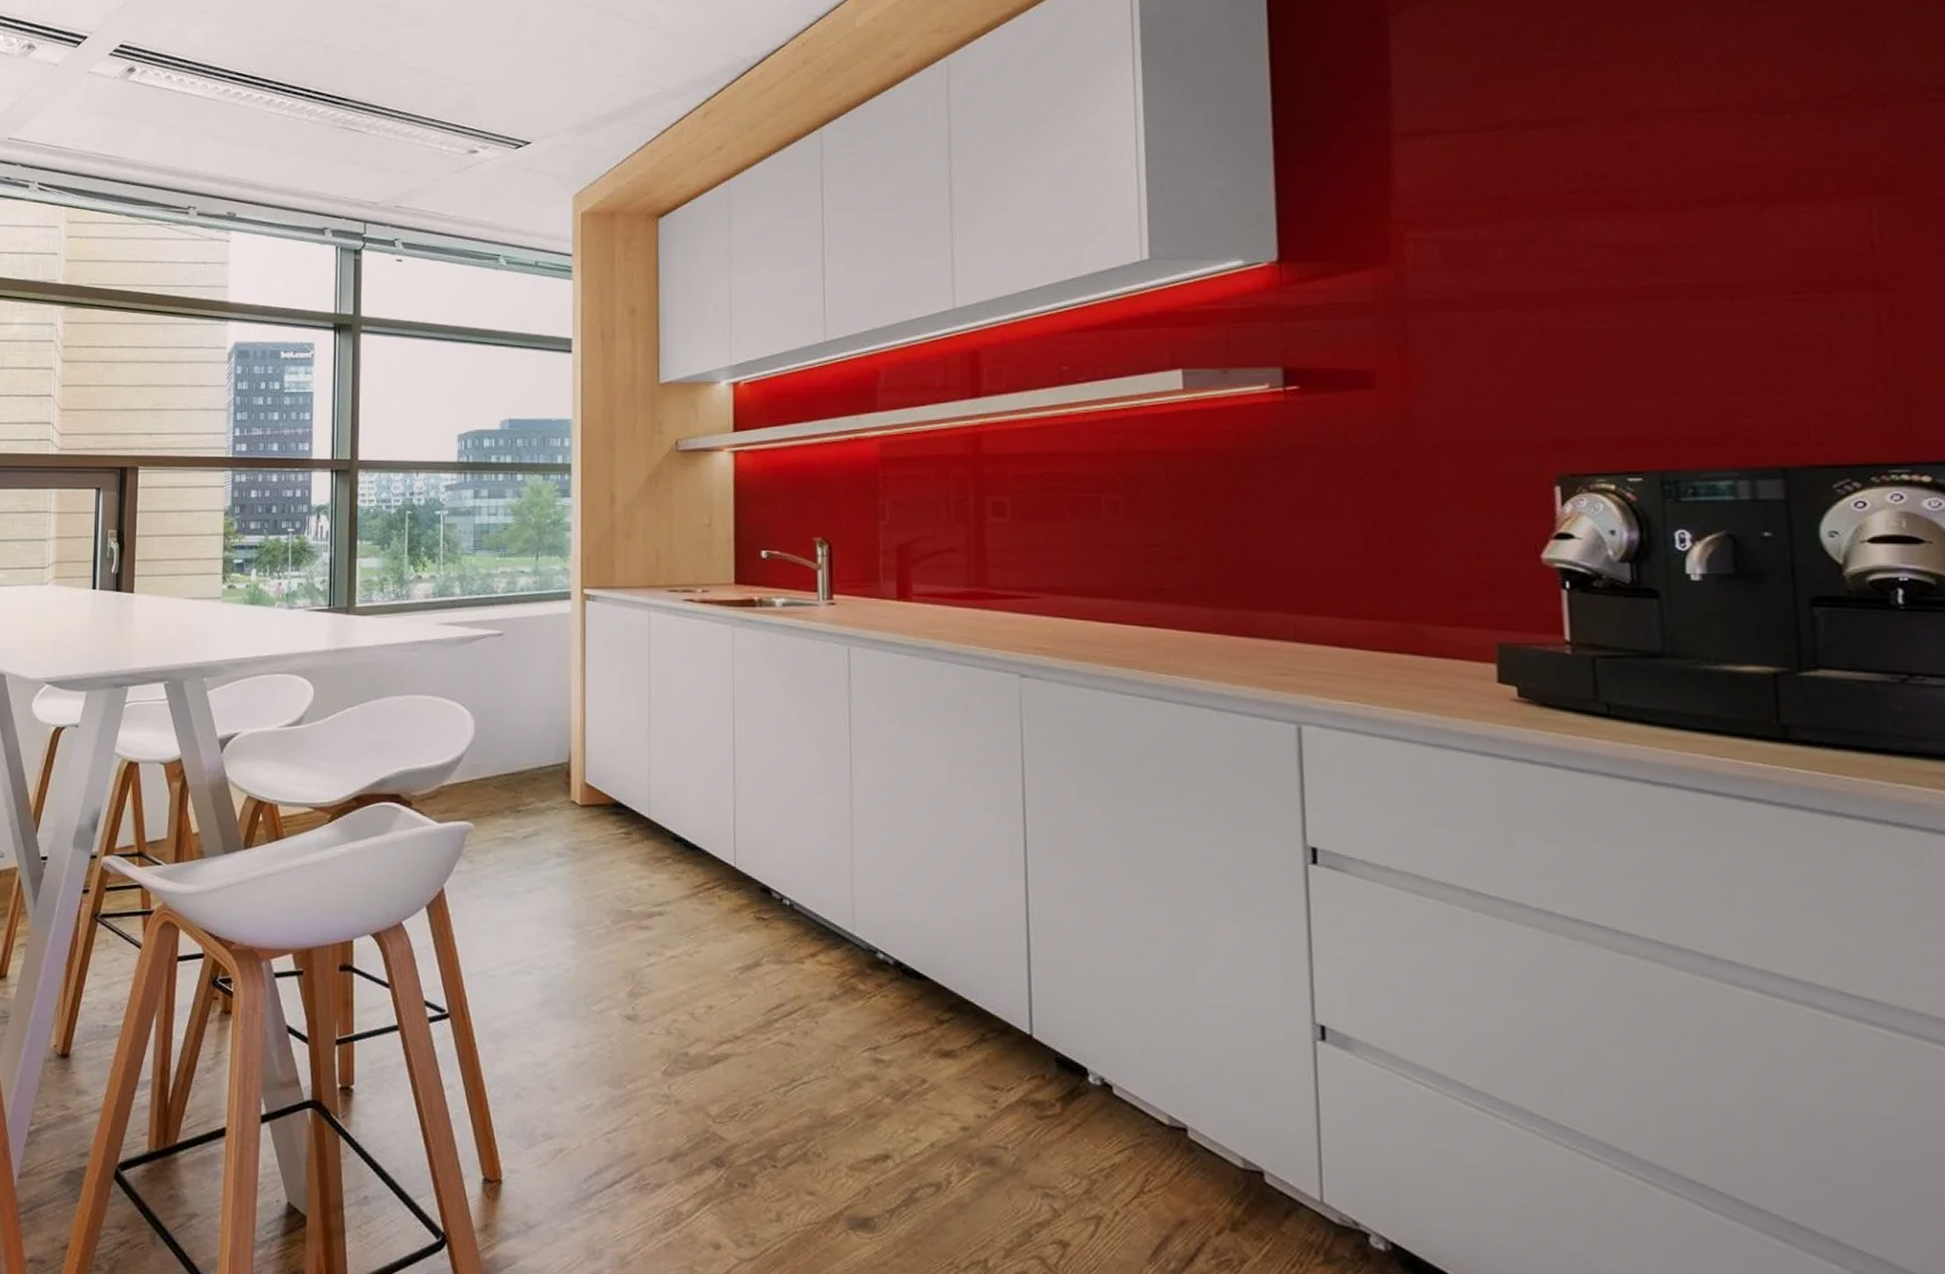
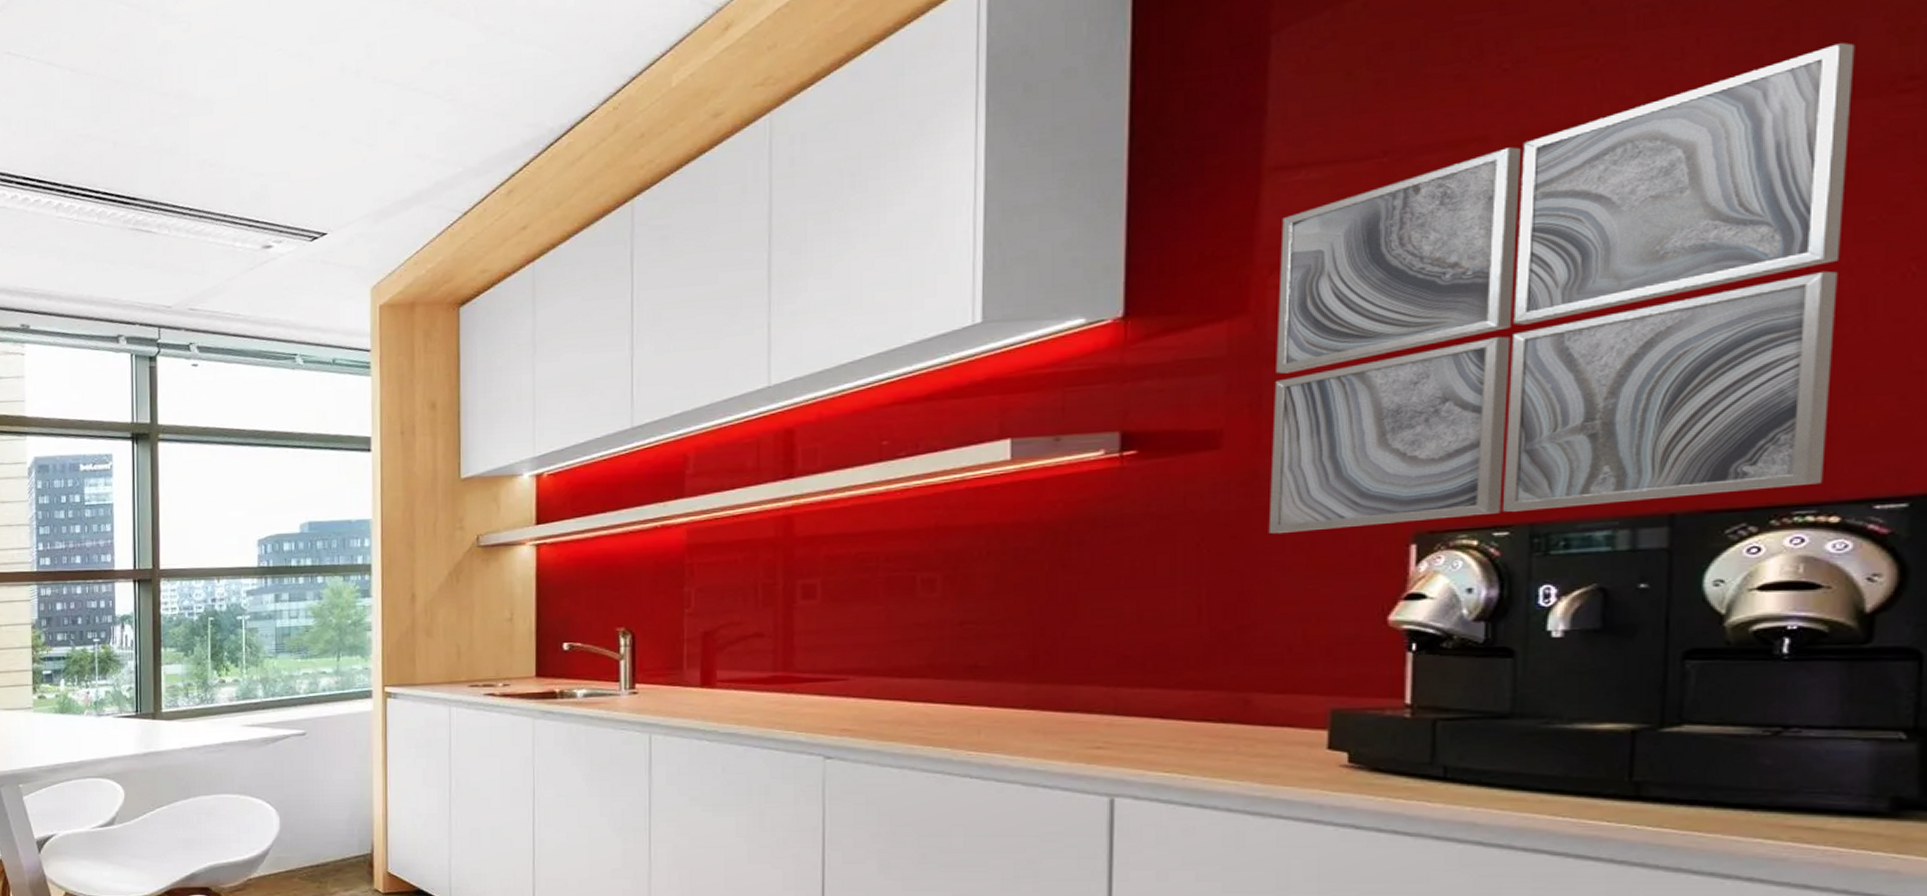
wall art: none [1413,56,1912,470] -> present [1268,42,1855,533]

